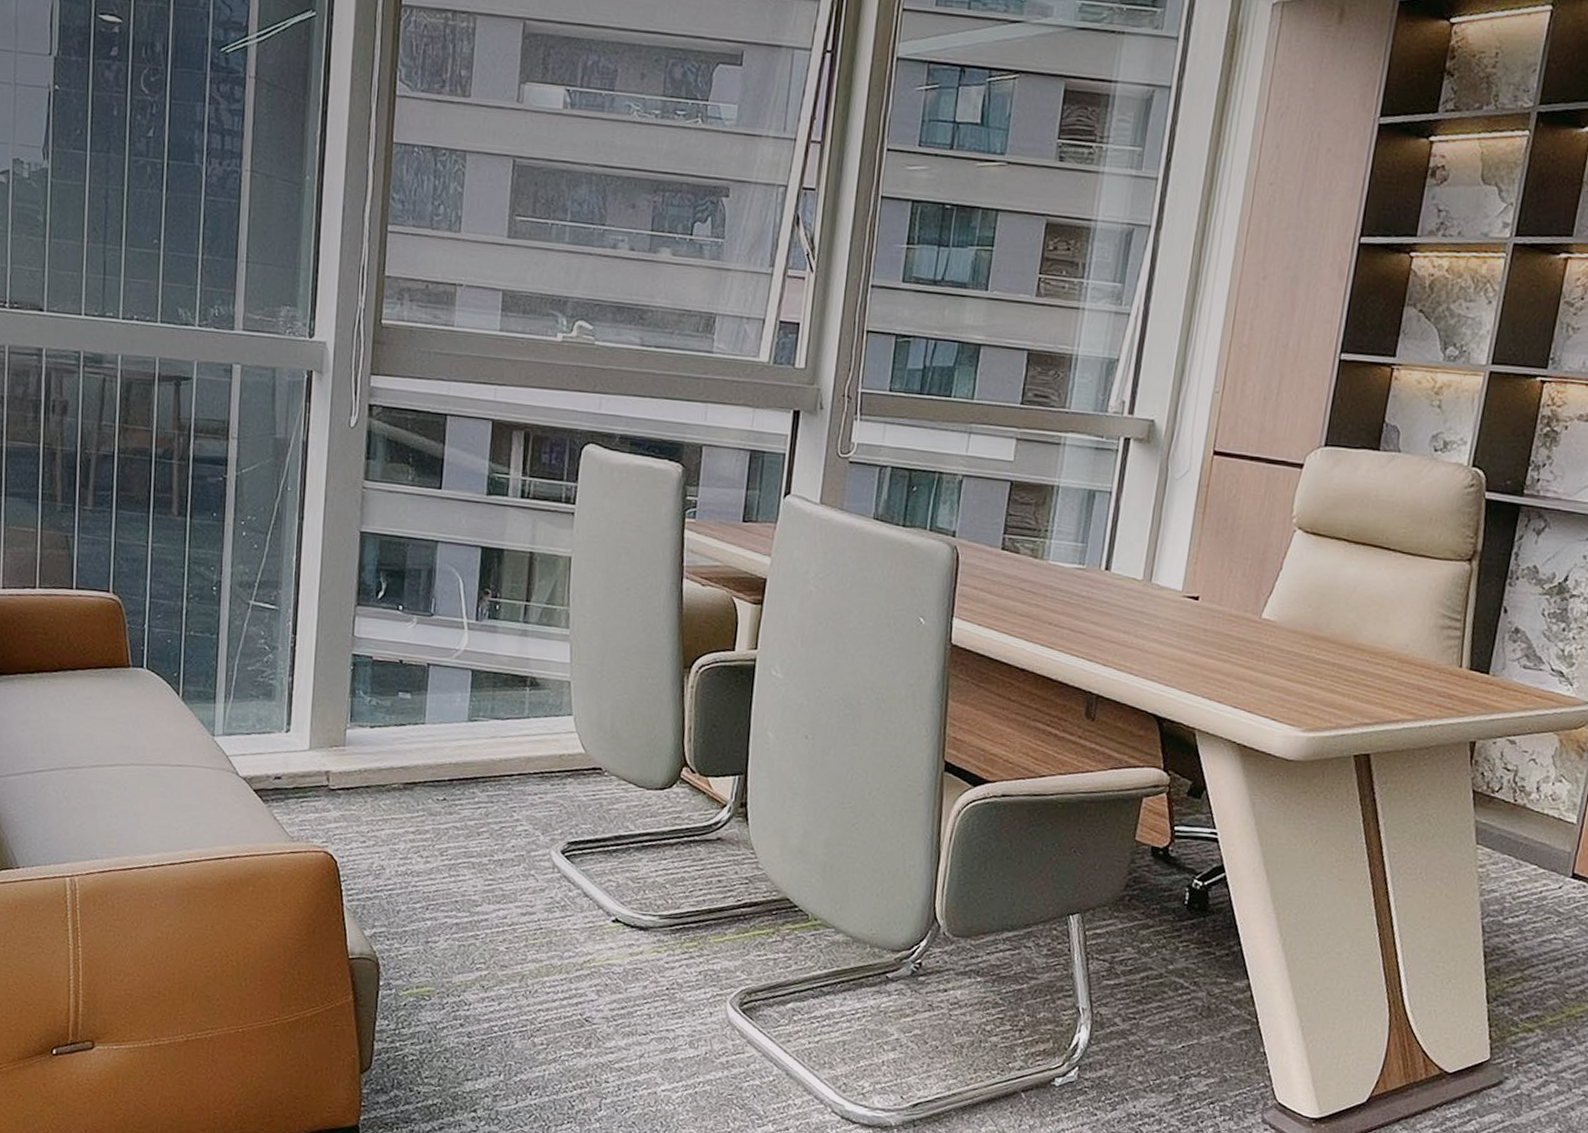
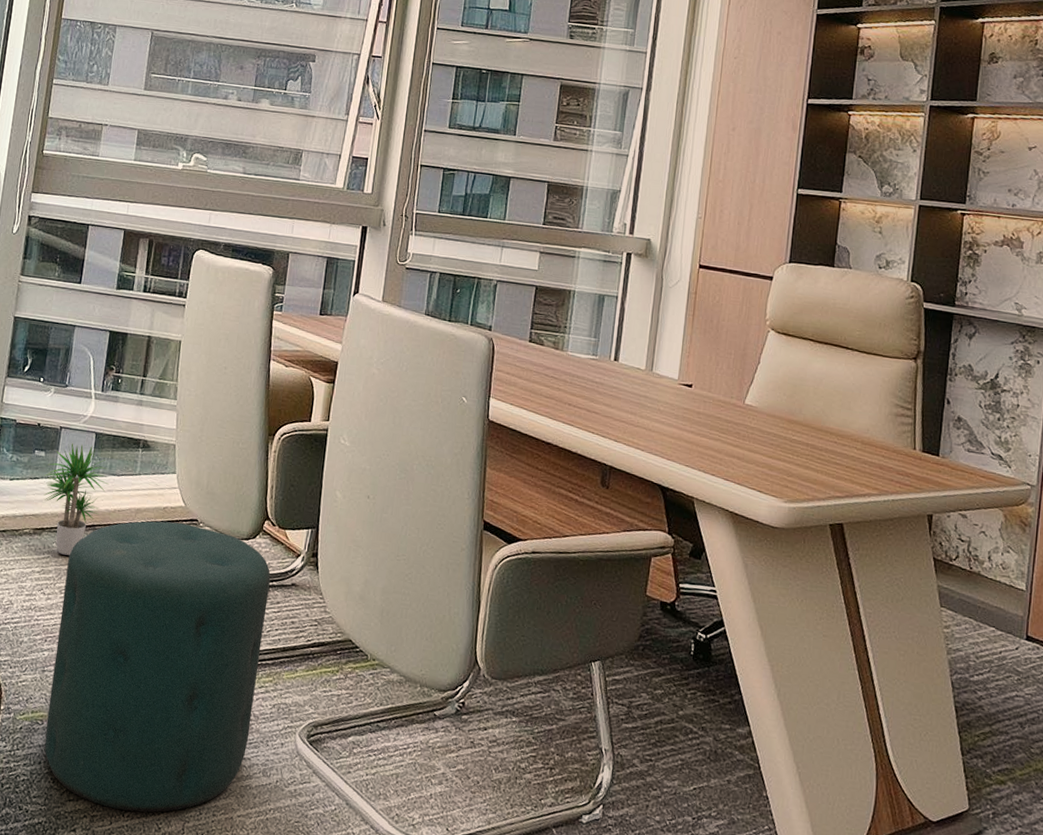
potted plant: none [412,681,491,813] -> present [43,442,109,556]
ottoman: none [434,771,692,1090] -> present [44,521,271,813]

